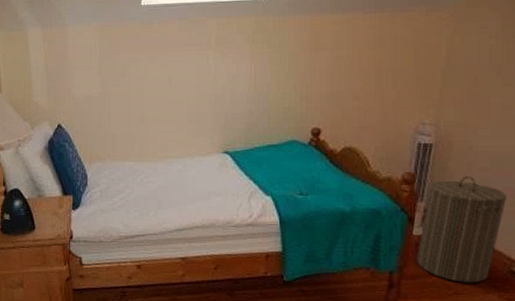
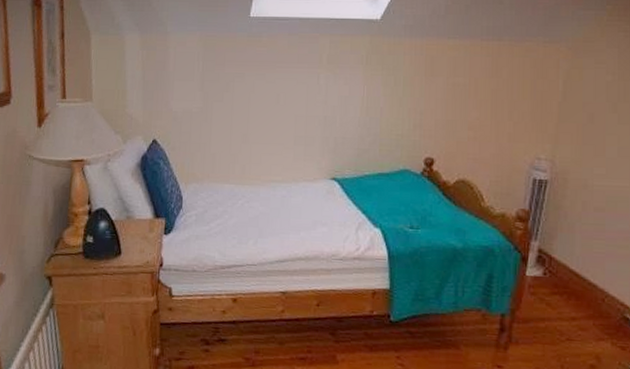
laundry hamper: present [417,176,507,283] -> none [529,216,622,329]

